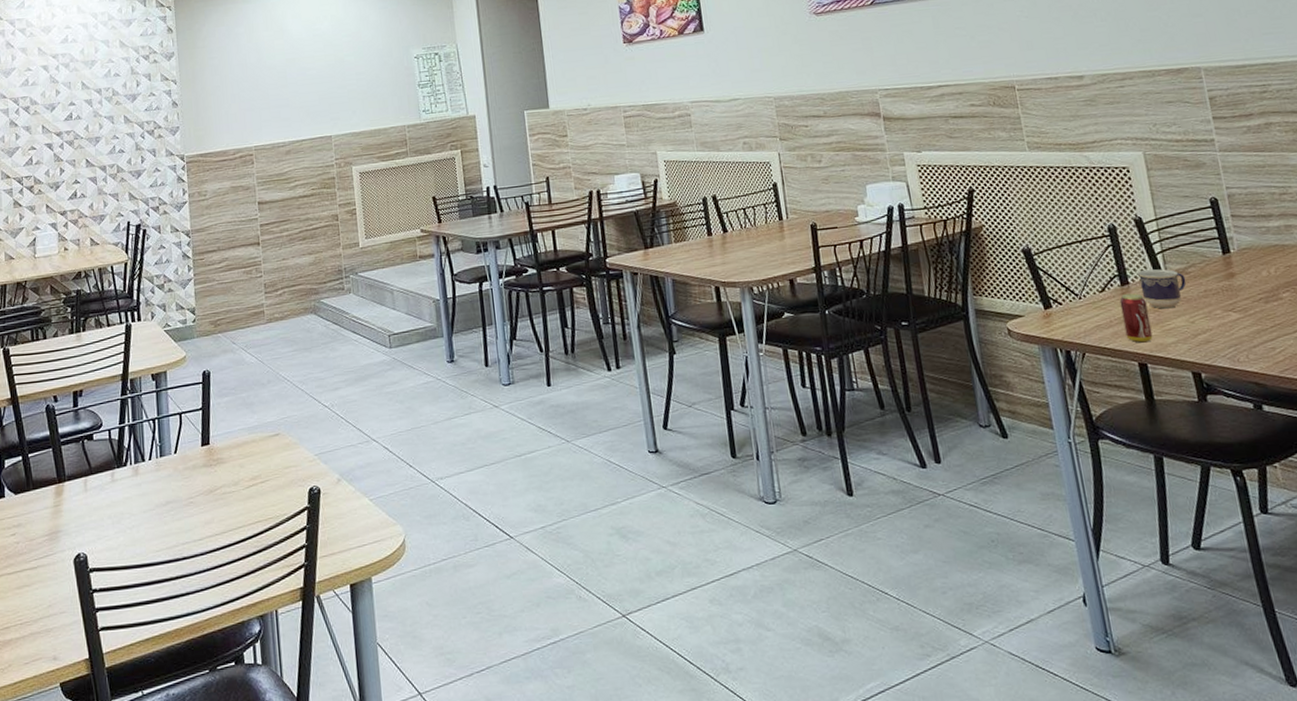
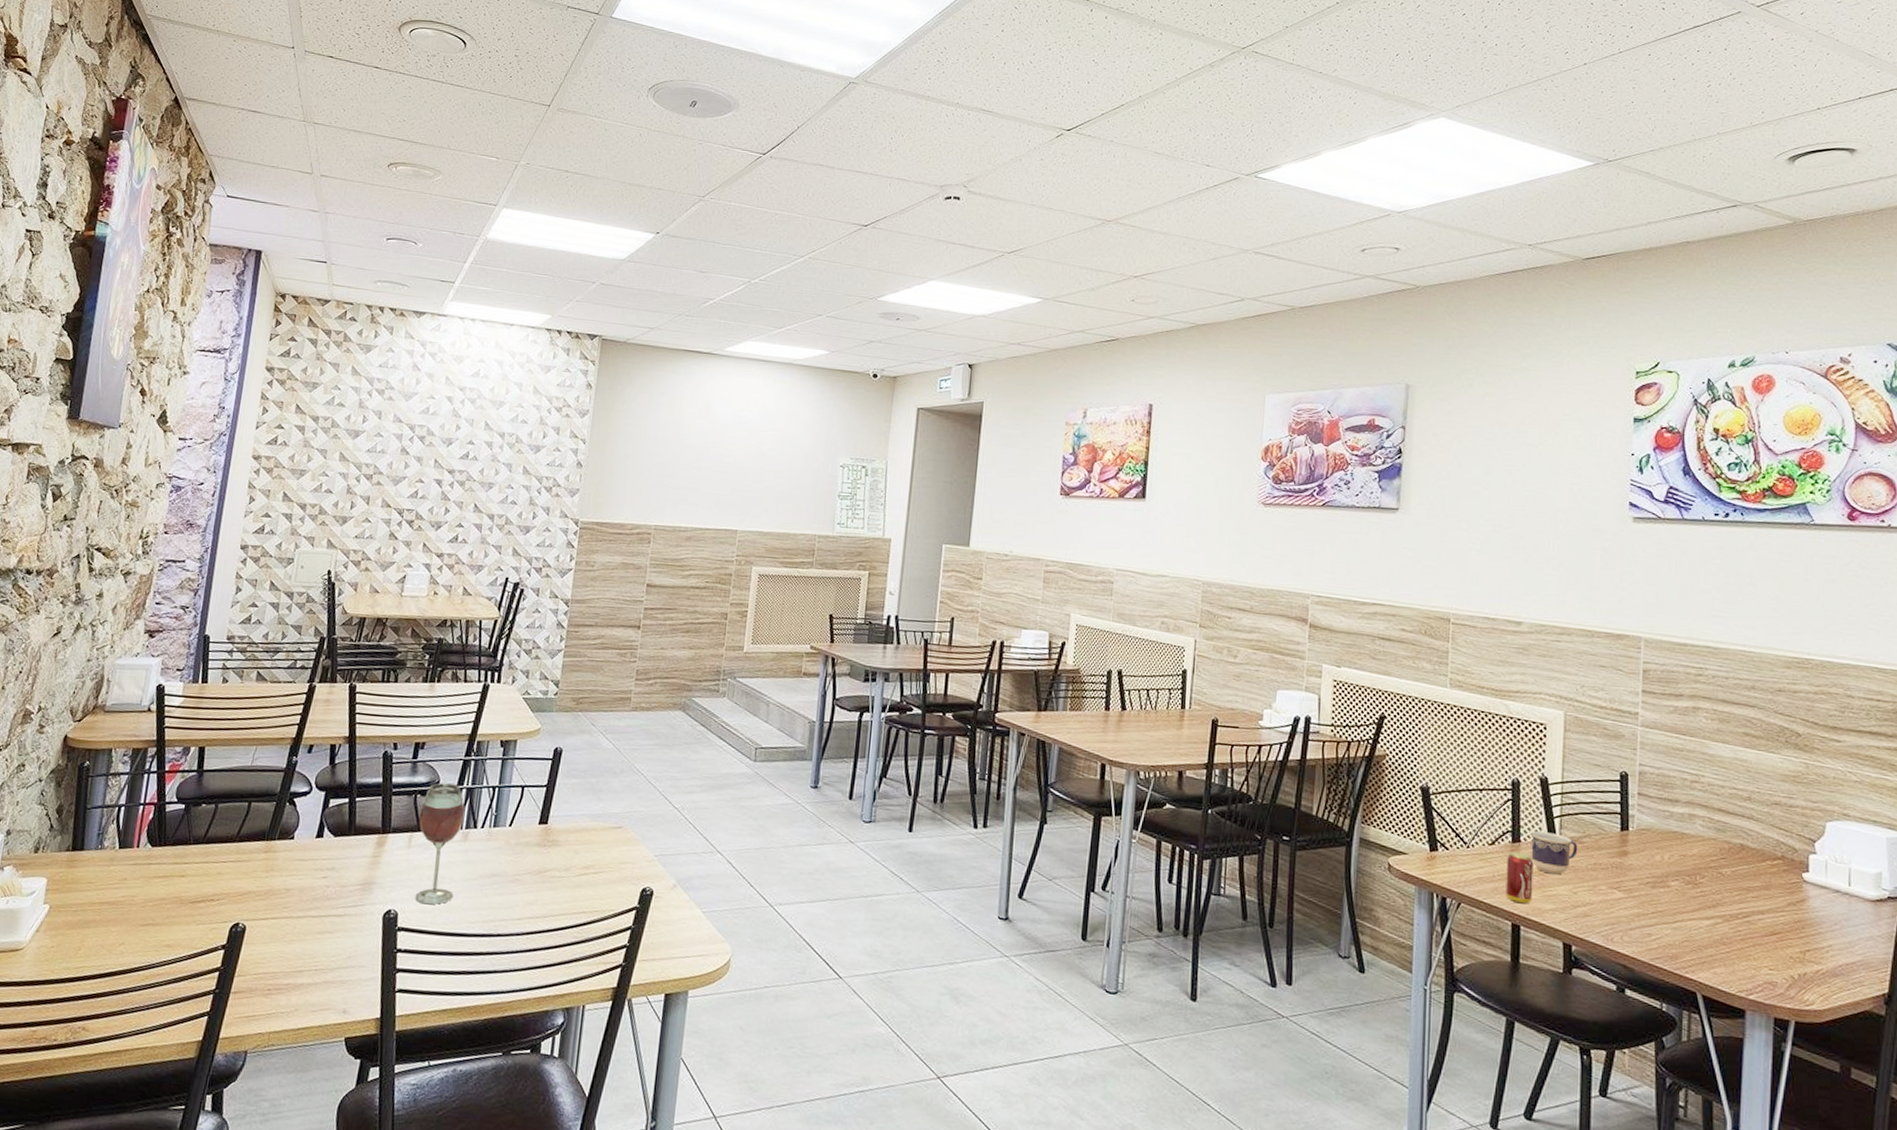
wineglass: none [89,423,135,542] -> present [415,783,465,905]

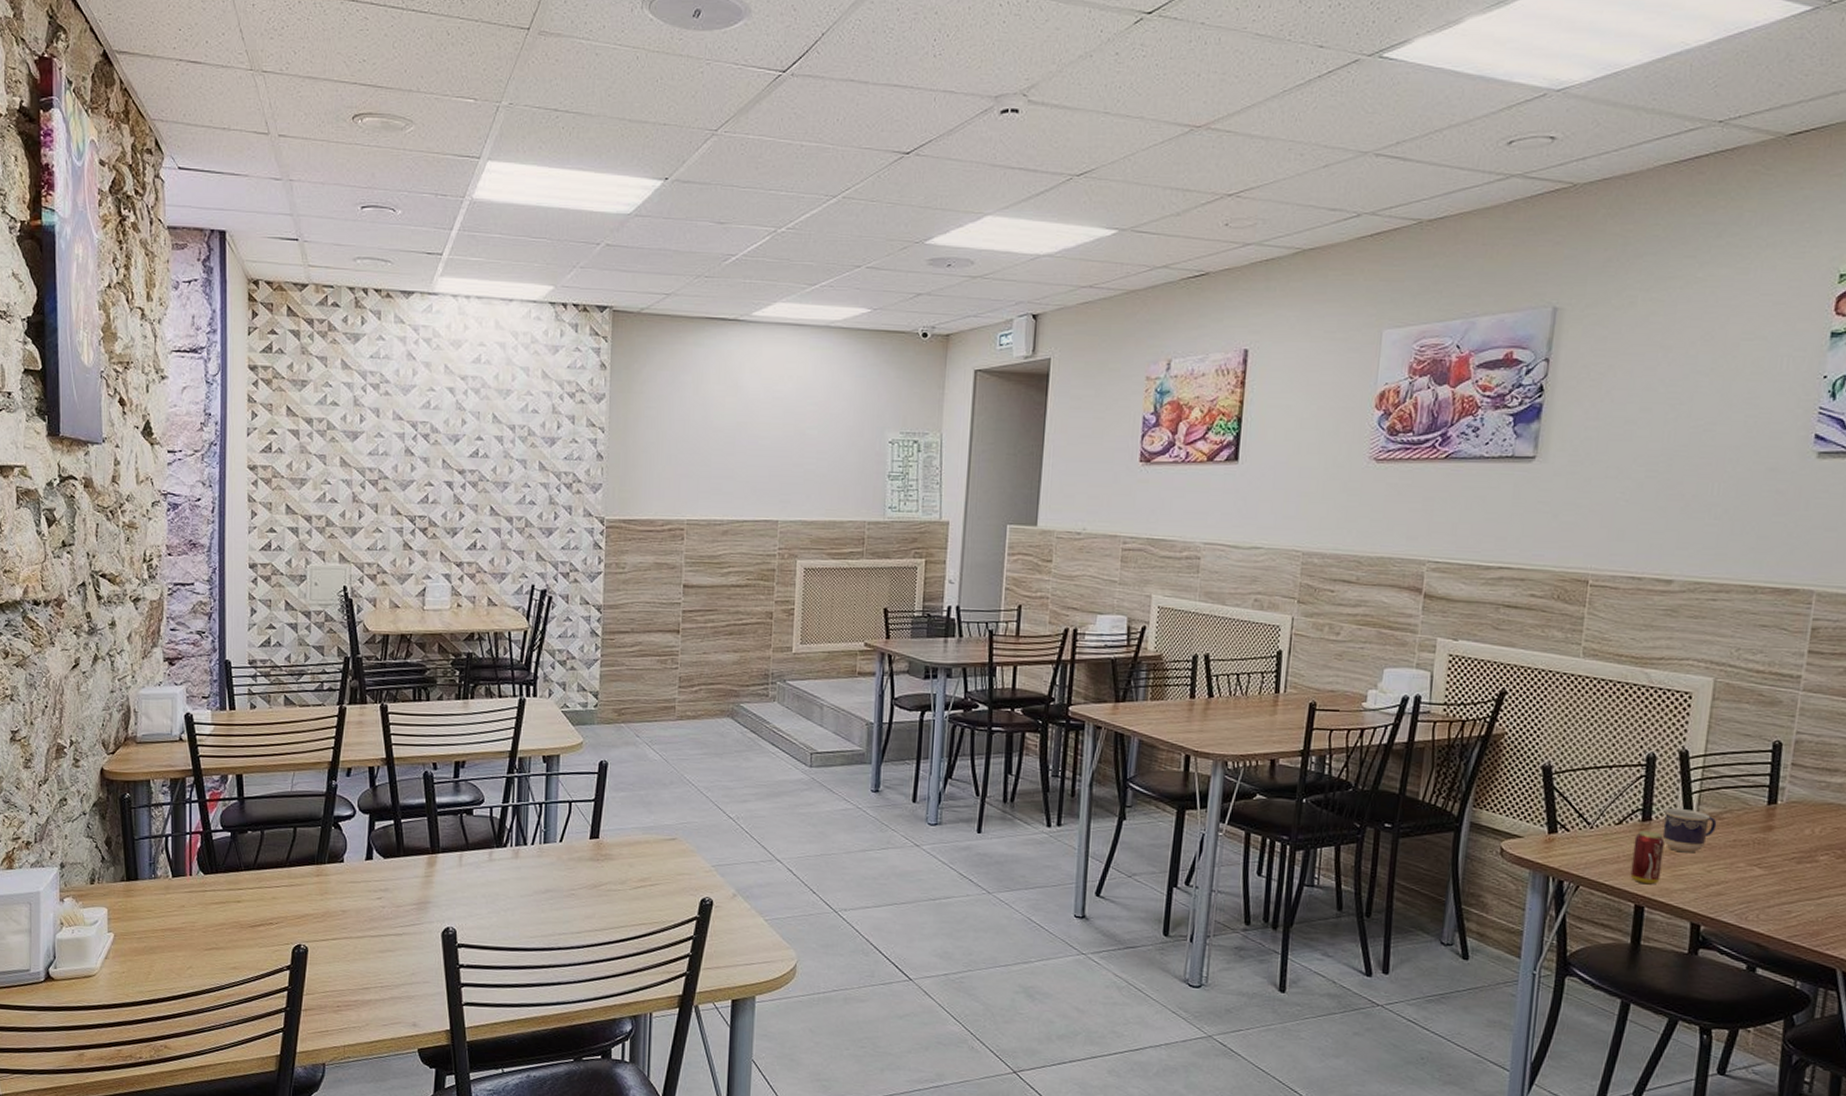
wineglass: present [415,783,465,905] -> none [468,801,512,922]

